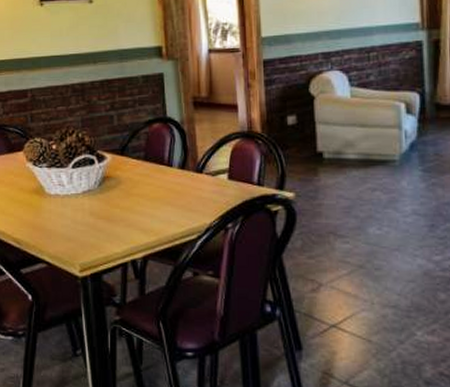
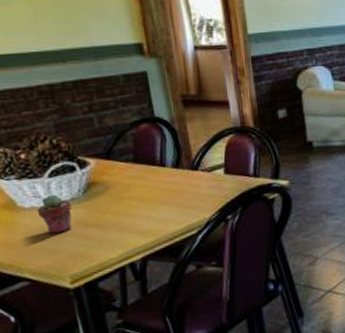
potted succulent: none [60,184,87,222] -> present [37,194,73,234]

